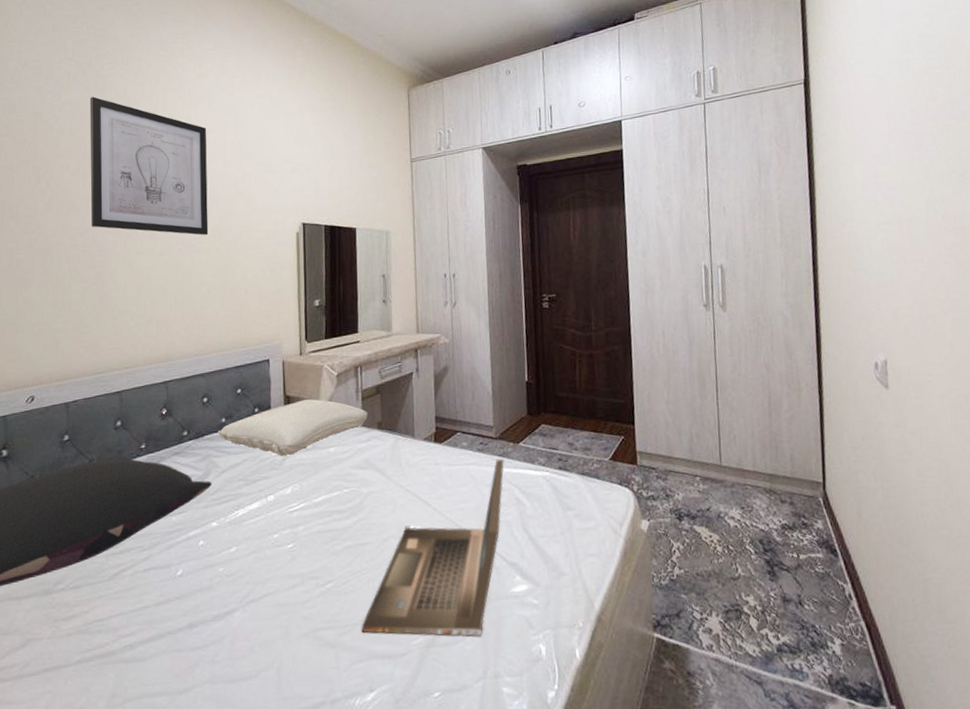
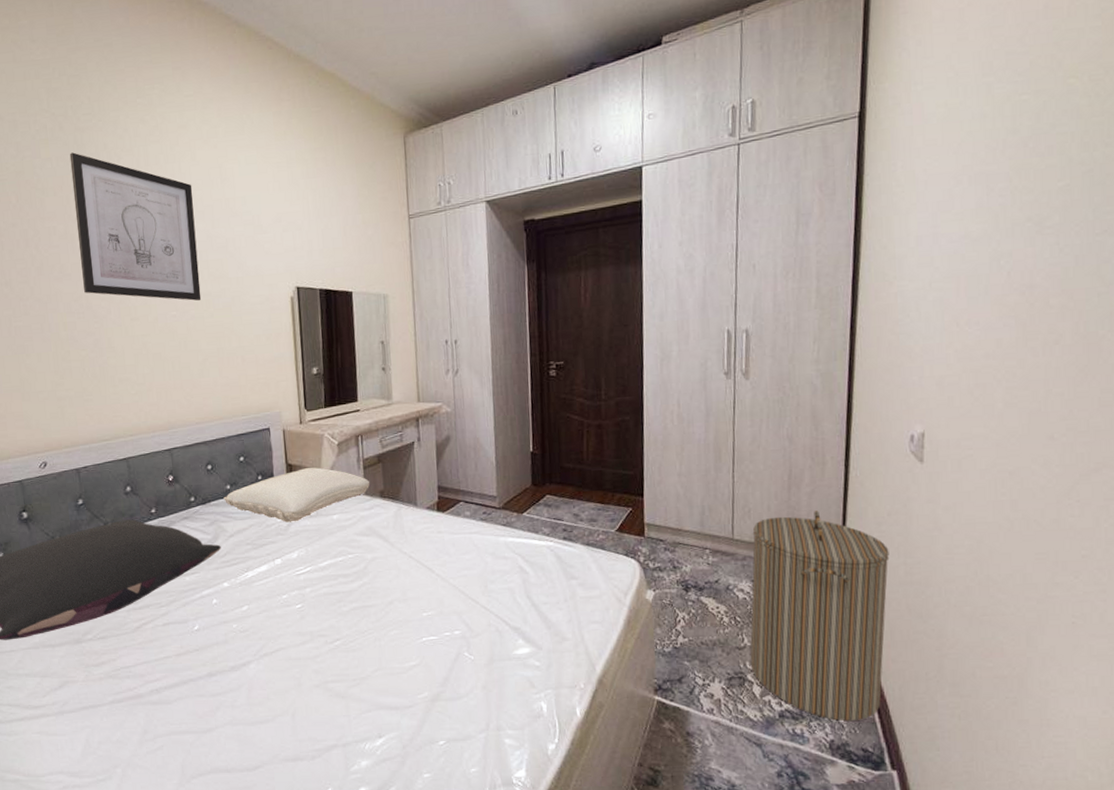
laptop: present [361,458,504,637] -> none [369,528,508,693]
laundry hamper: none [739,436,874,654] -> present [750,511,889,722]

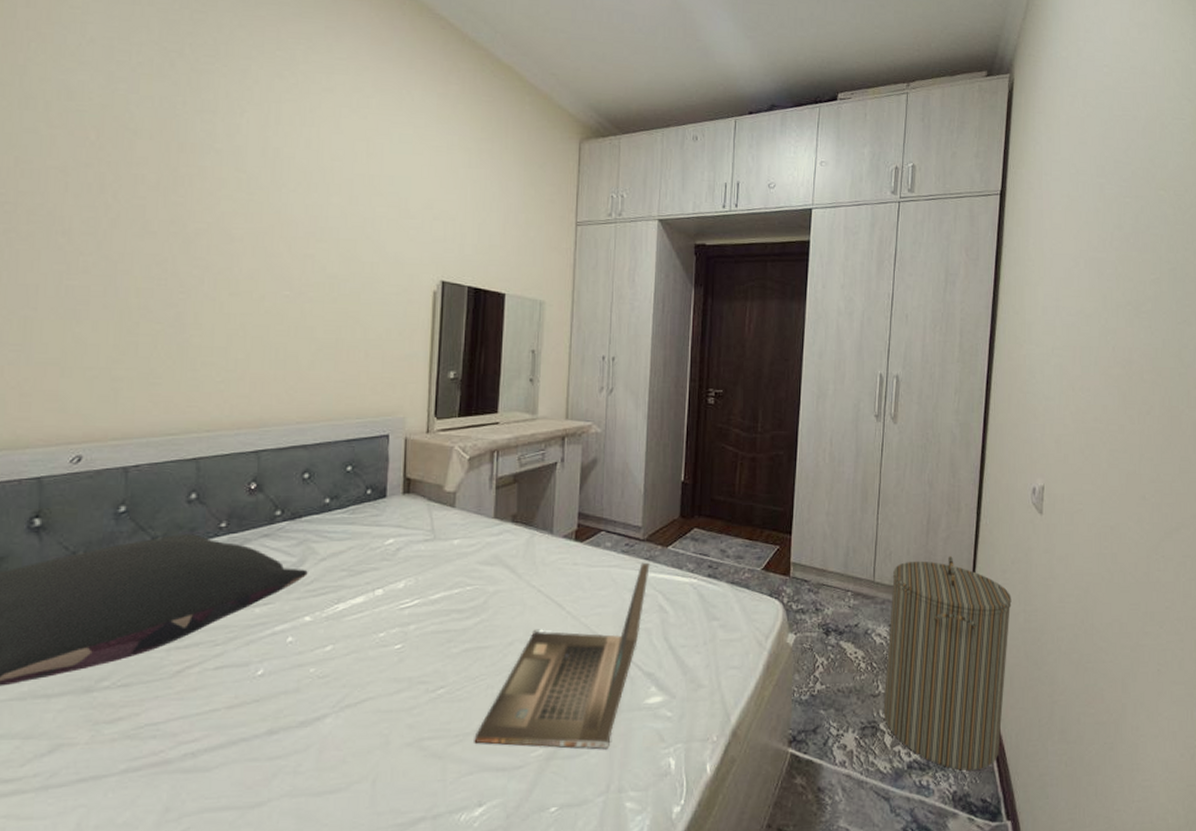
wall art: present [69,152,202,301] -> none [172,95,331,283]
pillow: present [223,467,370,523] -> none [319,484,502,546]
laptop: none [369,528,508,693] -> present [474,562,650,749]

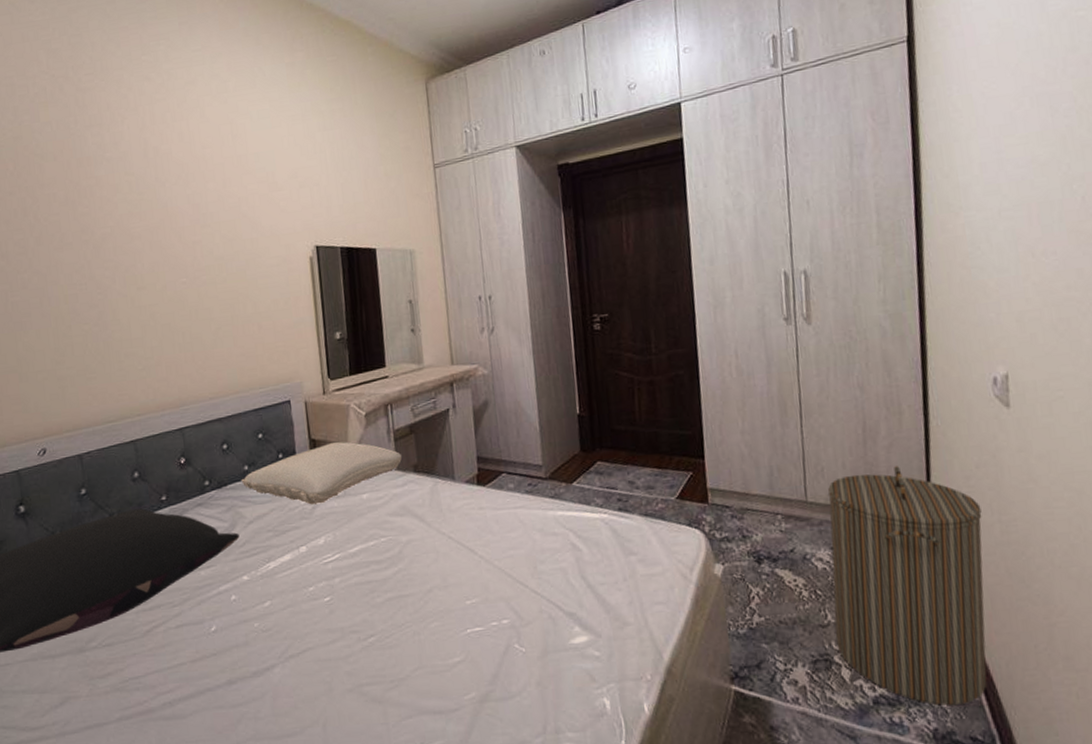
pillow: none [319,484,502,546] -> present [241,441,403,505]
laptop: present [474,562,650,749] -> none [408,500,557,691]

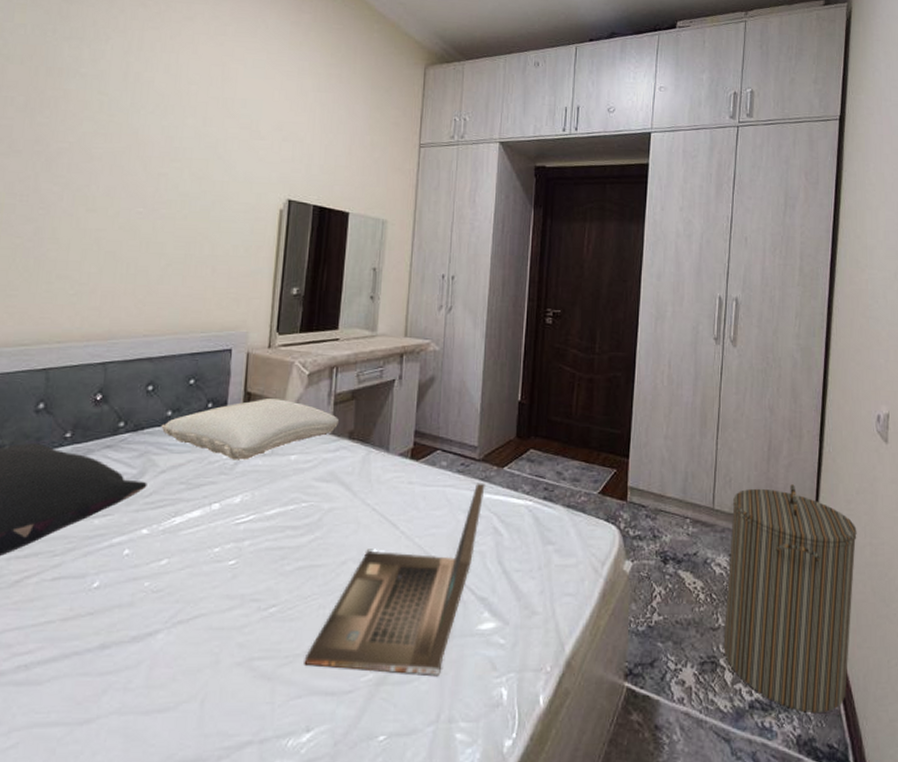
laptop: none [408,500,557,691] -> present [304,483,485,675]

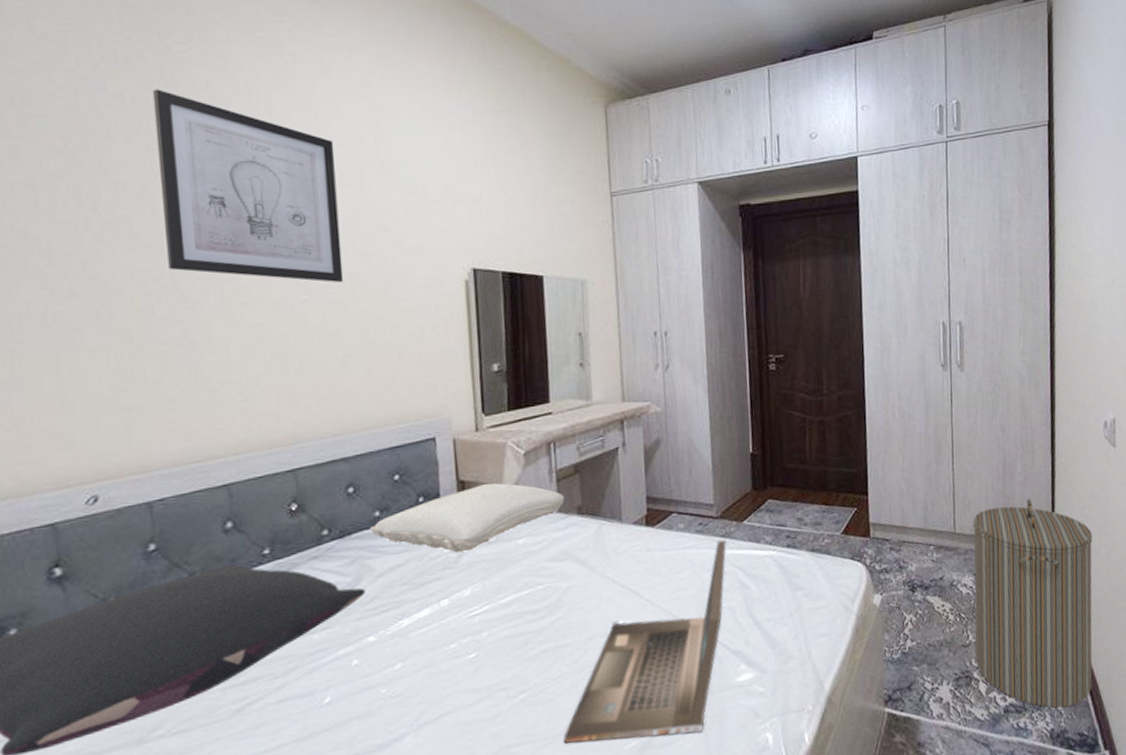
wall art: none [34,23,188,201] -> present [152,89,344,283]

